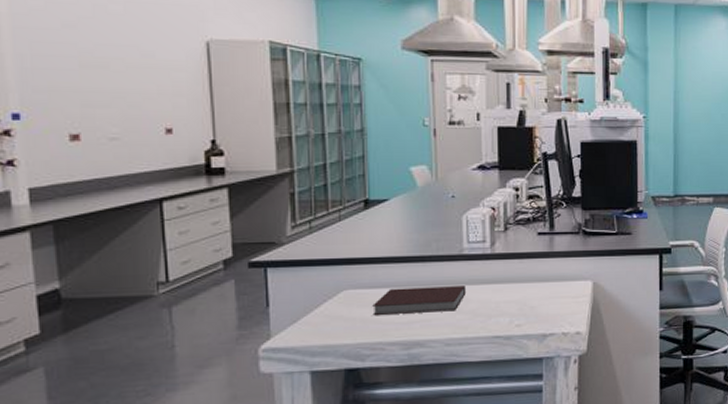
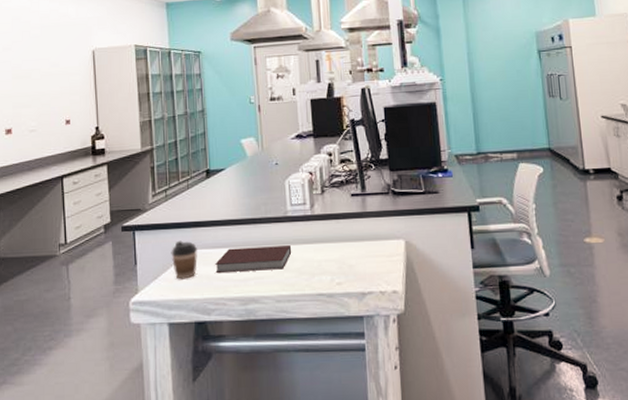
coffee cup: none [315,279,351,323] -> present [171,240,198,280]

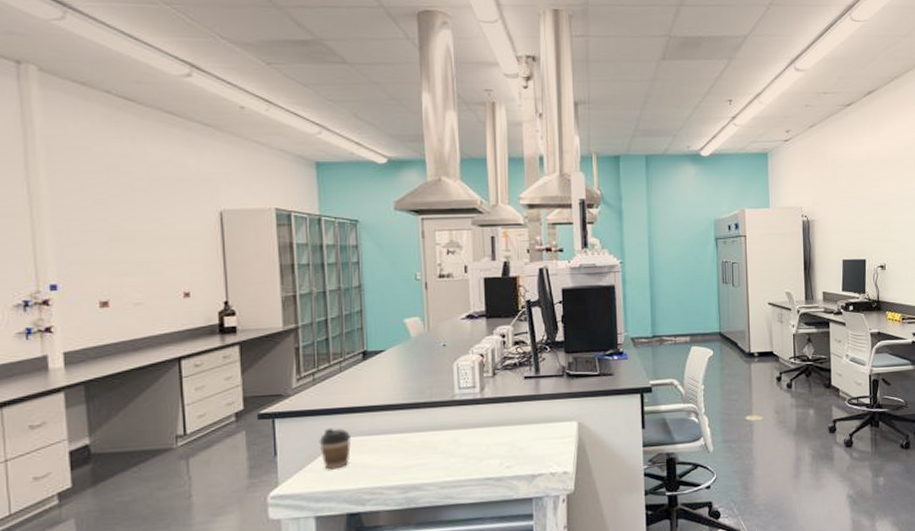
notebook: present [215,245,292,273] -> none [372,430,459,461]

